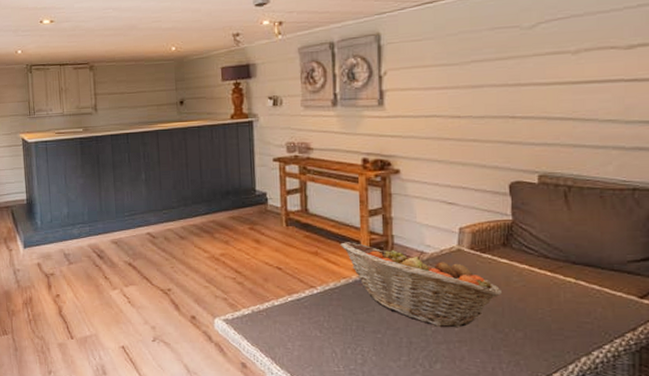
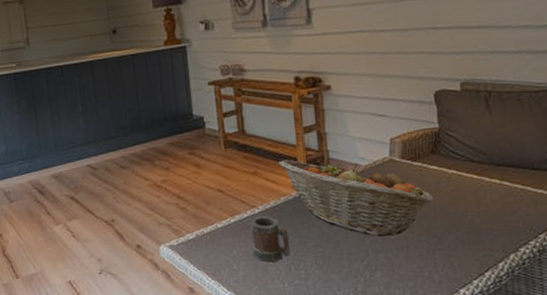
mug: none [308,296,347,345] -> present [250,215,290,263]

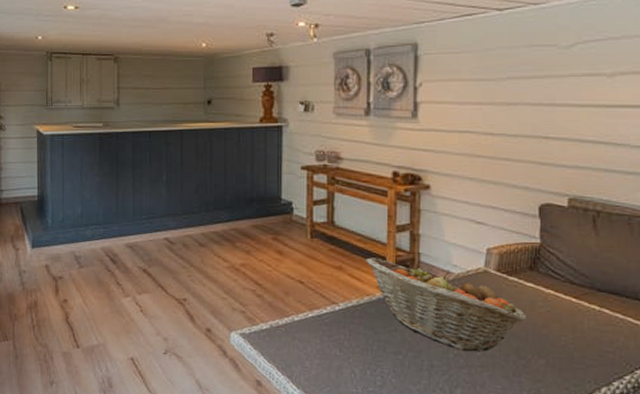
mug: present [250,215,290,263] -> none [327,313,368,365]

